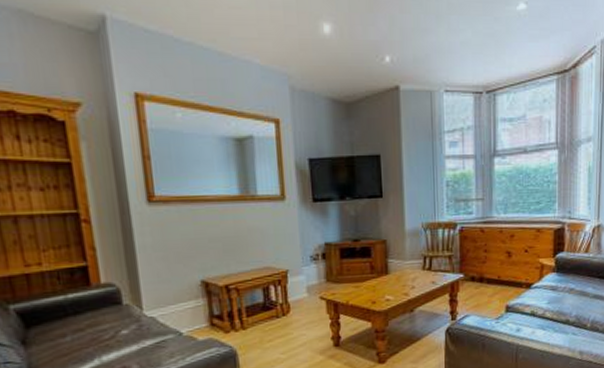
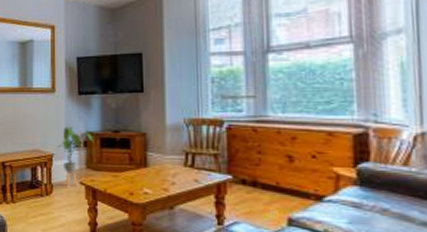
house plant: none [293,238,333,304] -> present [58,126,94,187]

